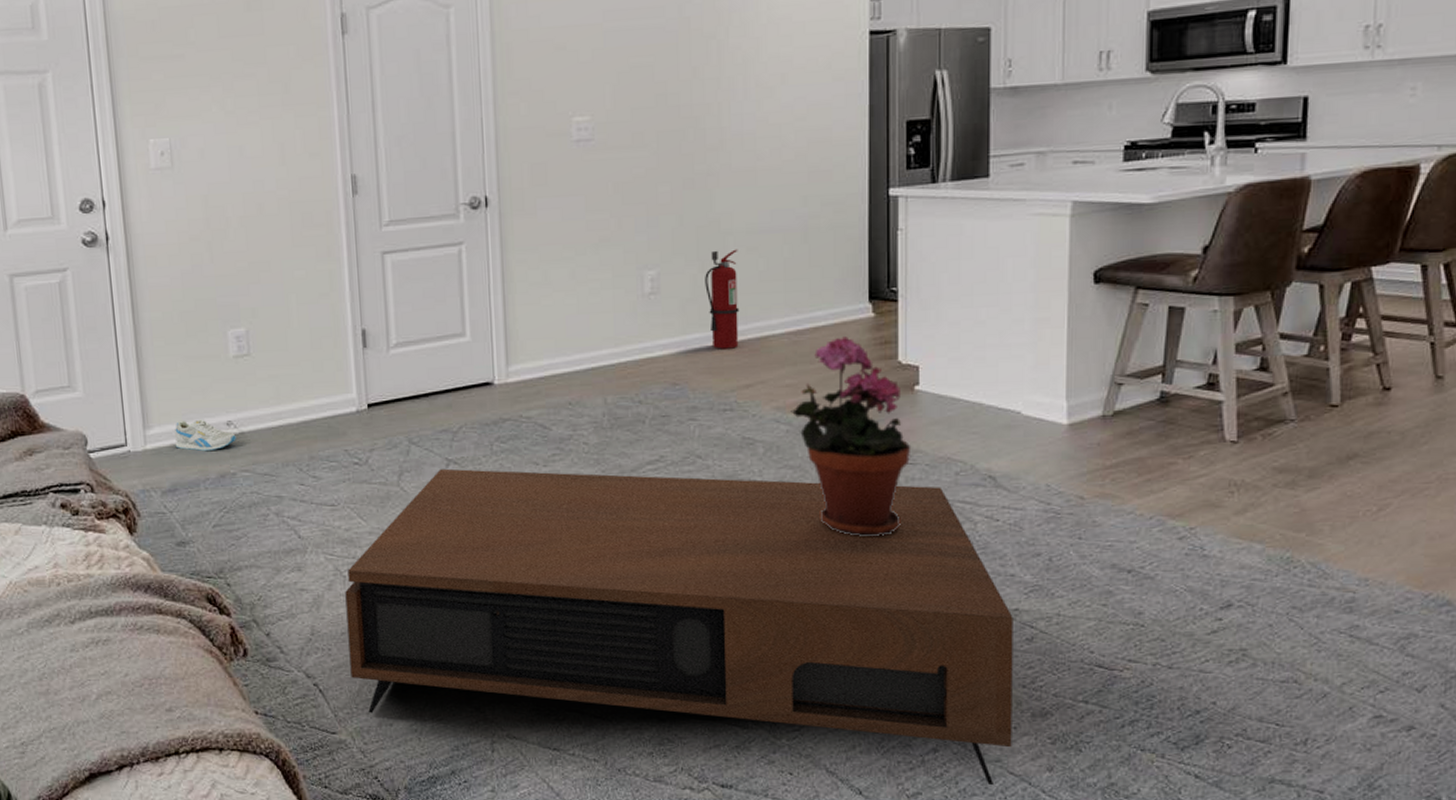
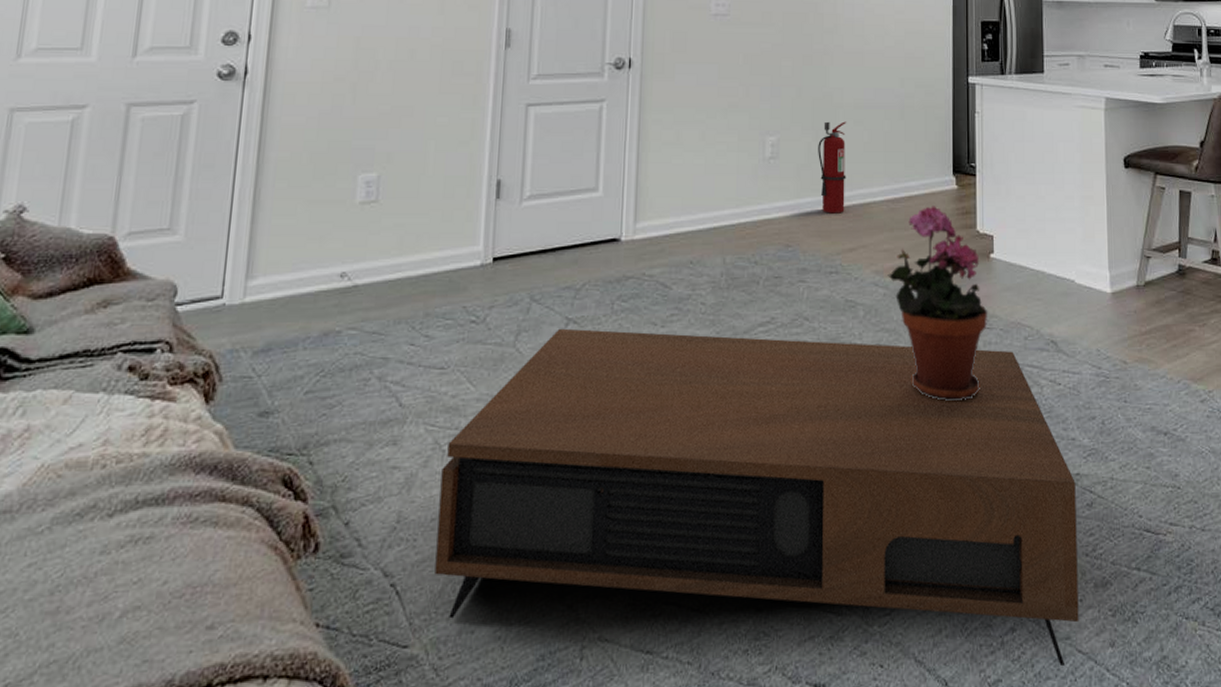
sneaker: present [175,419,236,452] -> none [278,269,349,306]

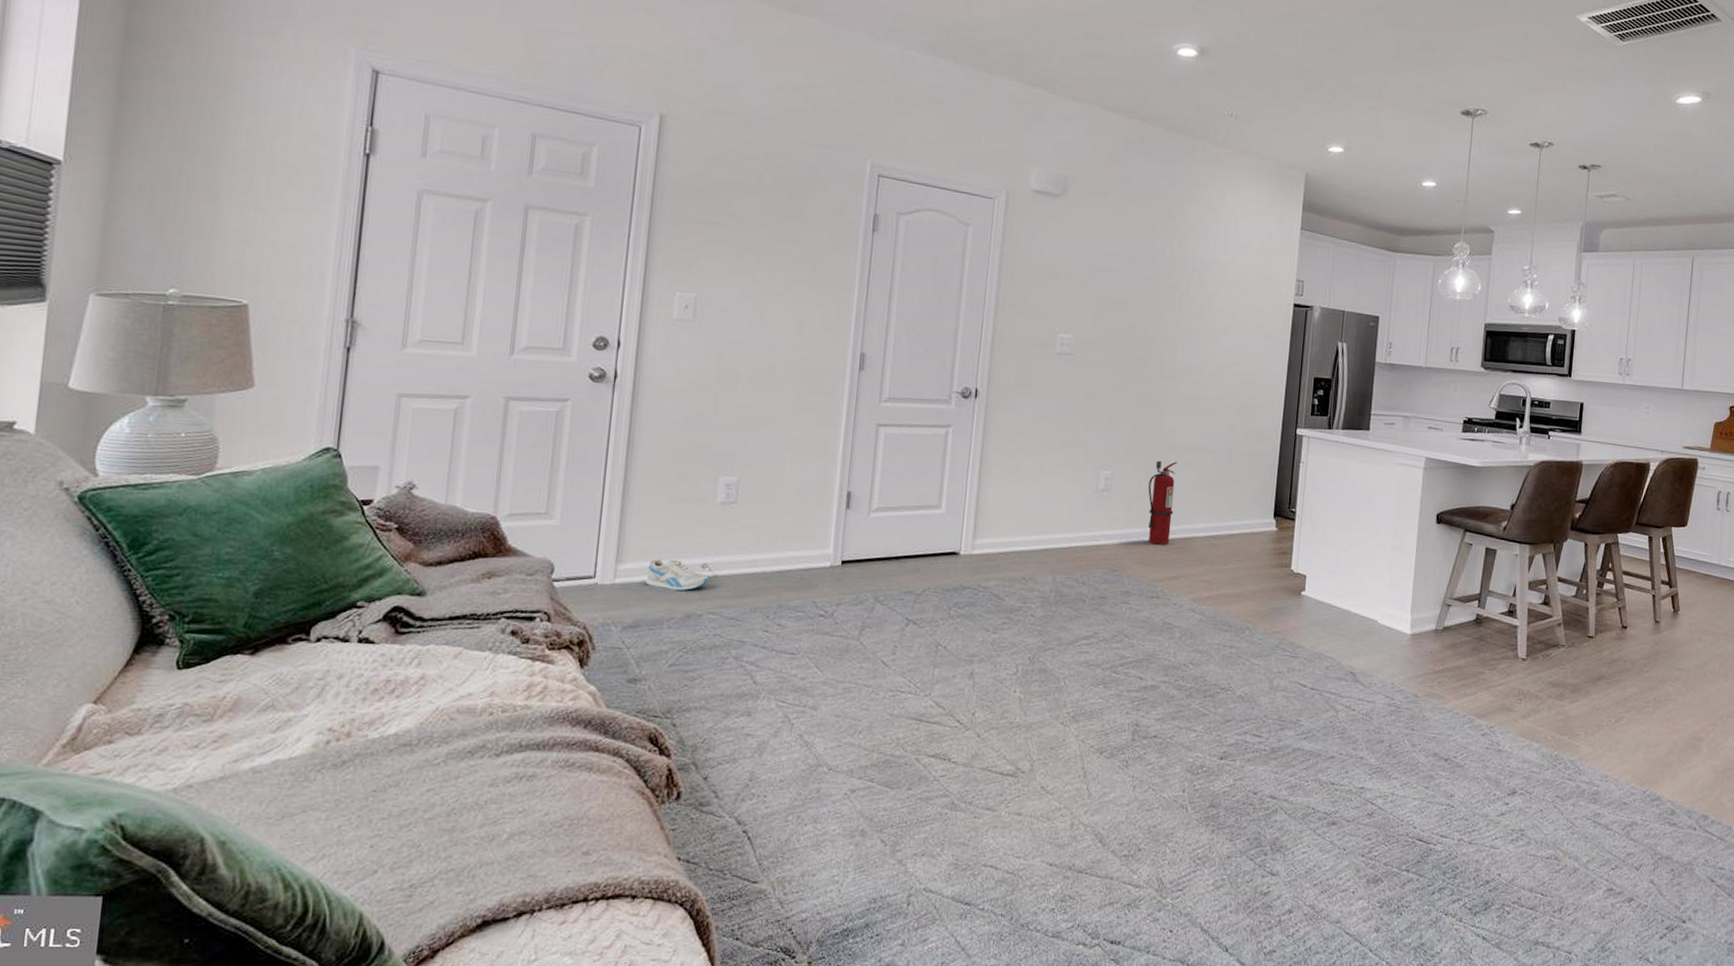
sneaker: none [278,269,349,306] -> present [645,558,709,592]
coffee table: present [434,328,1079,667] -> none [782,627,1359,945]
potted plant: present [888,206,988,402] -> none [1204,544,1294,718]

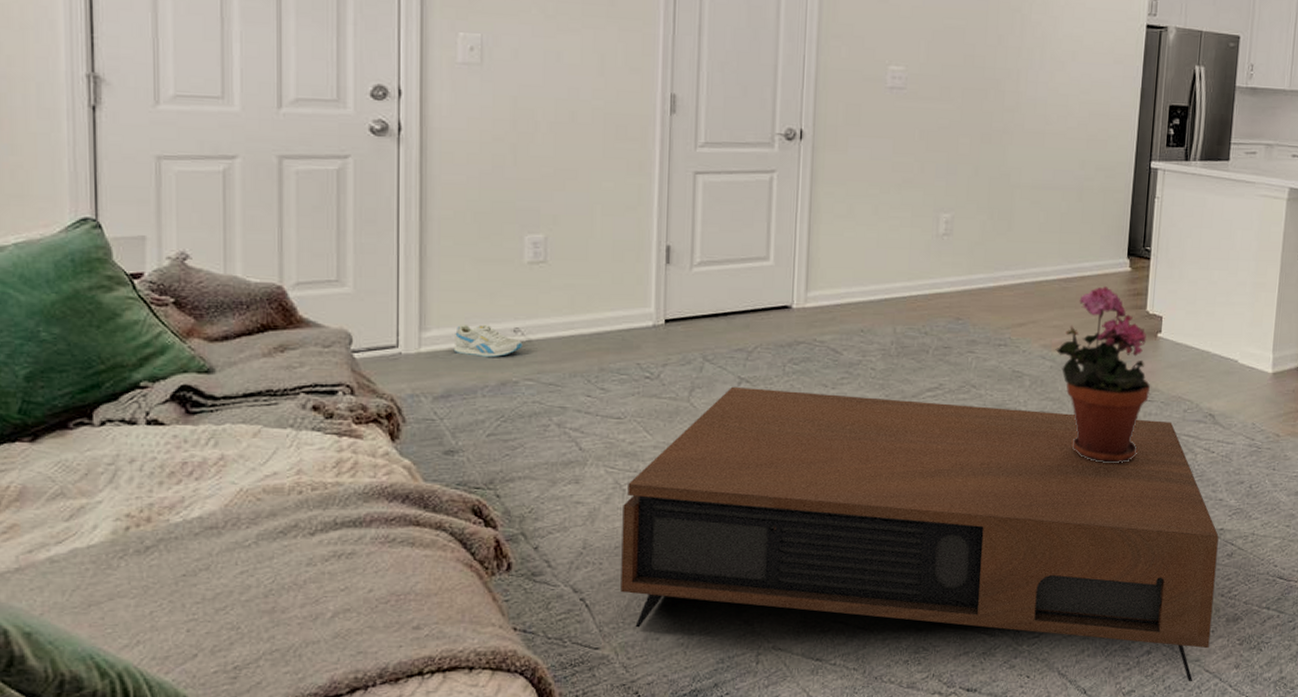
coffee table: none [782,627,1359,945] -> present [620,386,1219,682]
fire extinguisher: present [1148,460,1178,545] -> none [992,200,1024,290]
potted plant: none [1204,544,1294,718] -> present [1055,286,1151,464]

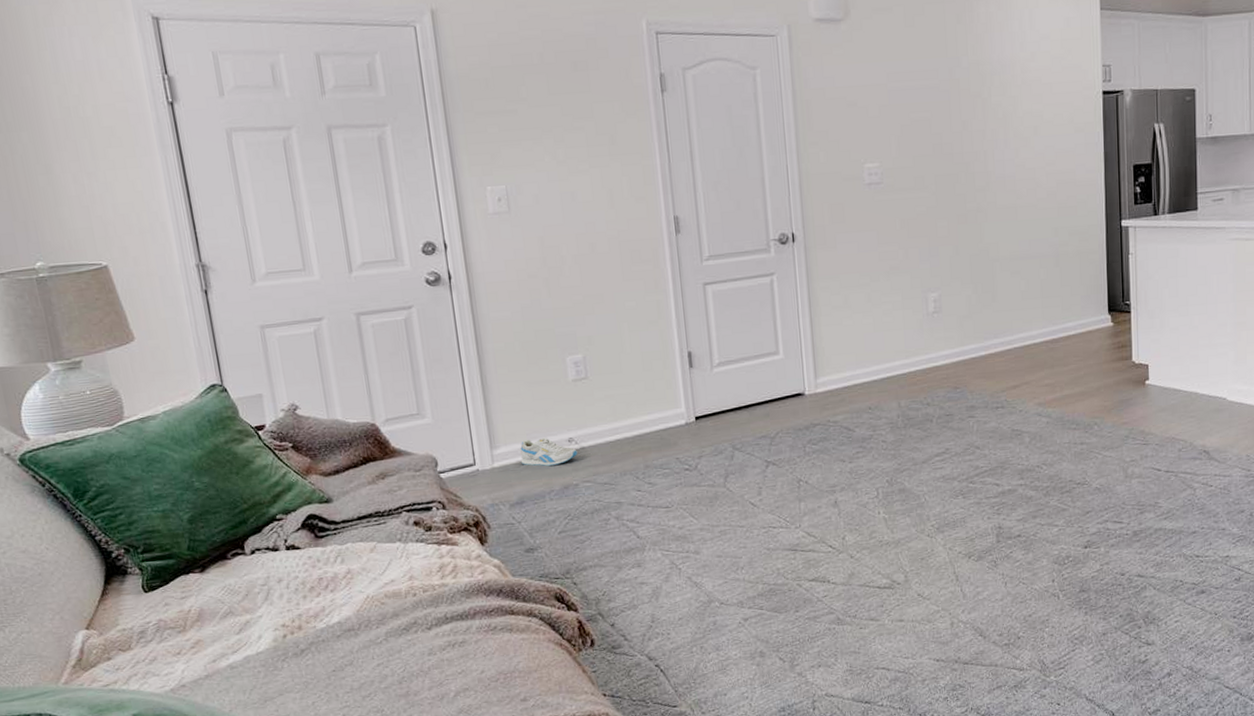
coffee table: present [620,386,1219,682] -> none [681,461,1227,699]
potted plant: present [1055,286,1151,464] -> none [1050,342,1145,506]

